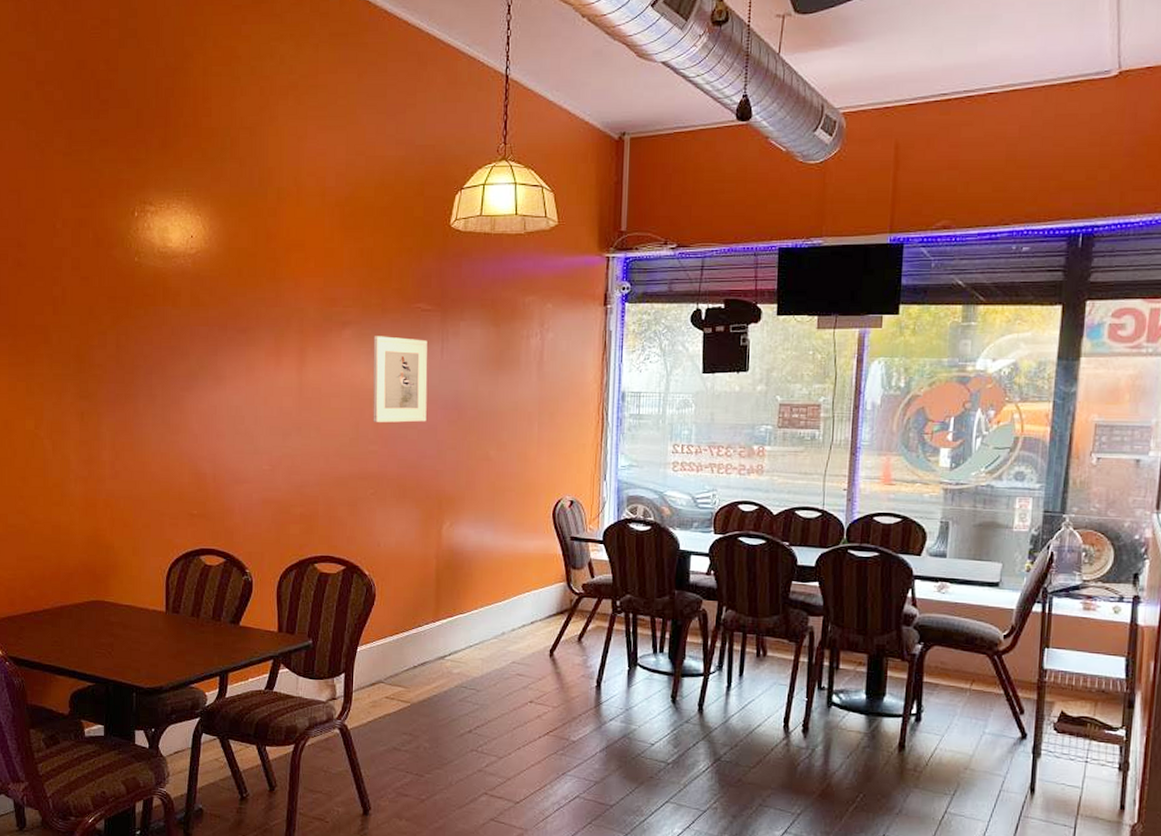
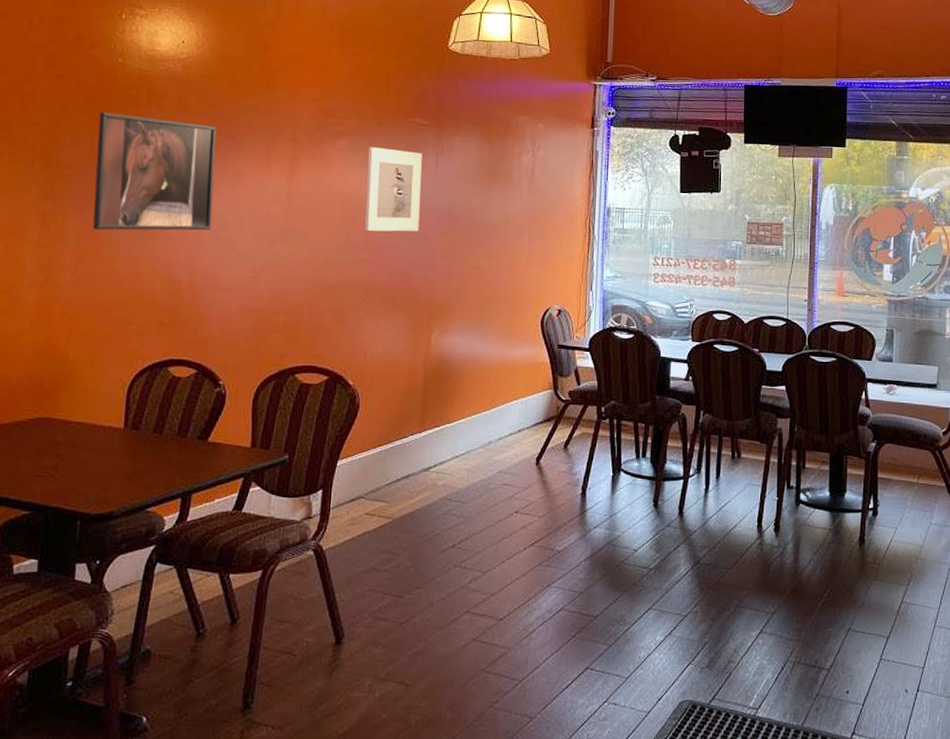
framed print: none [122,311,230,427] -> present [92,111,217,231]

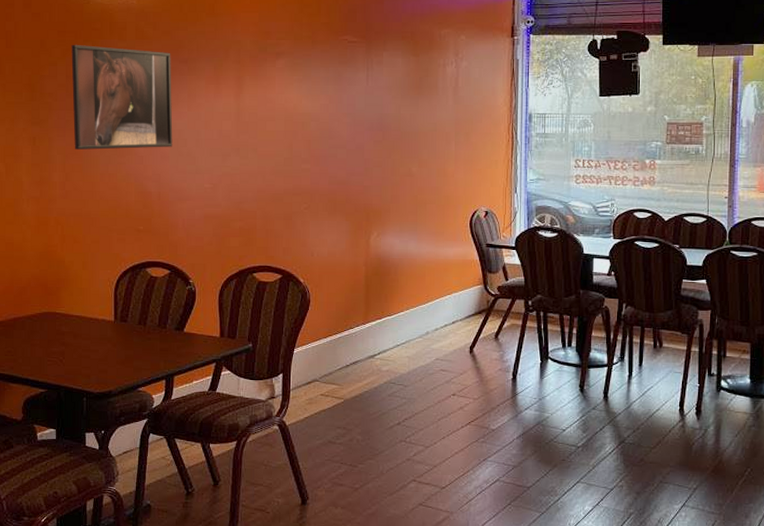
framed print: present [364,147,422,232] -> none [305,65,355,144]

